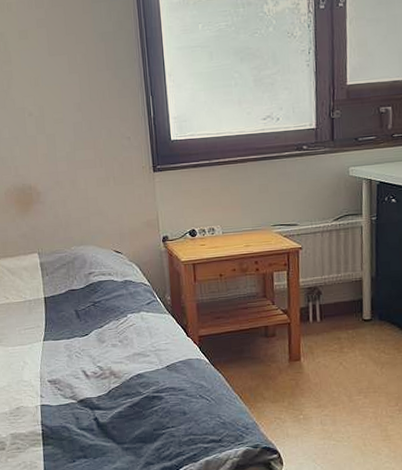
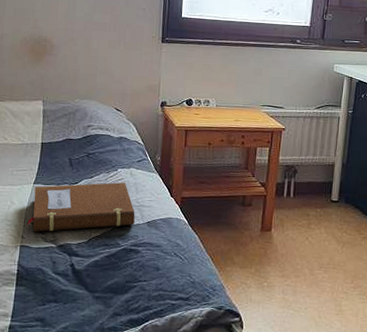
notebook: none [44,327,153,389] -> present [27,182,135,232]

